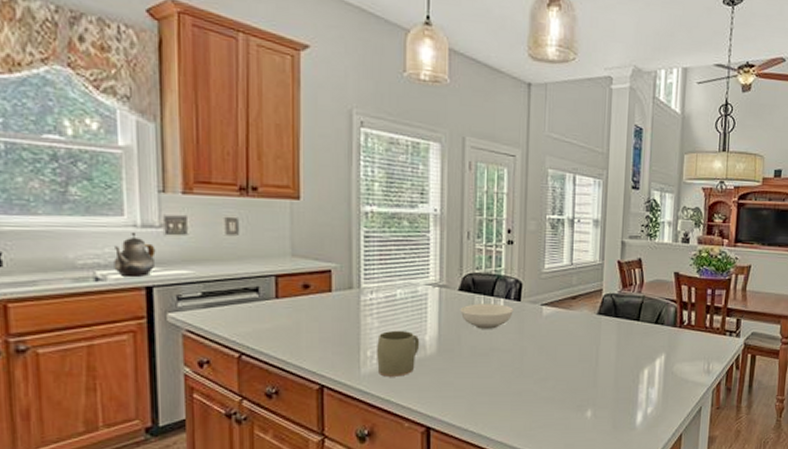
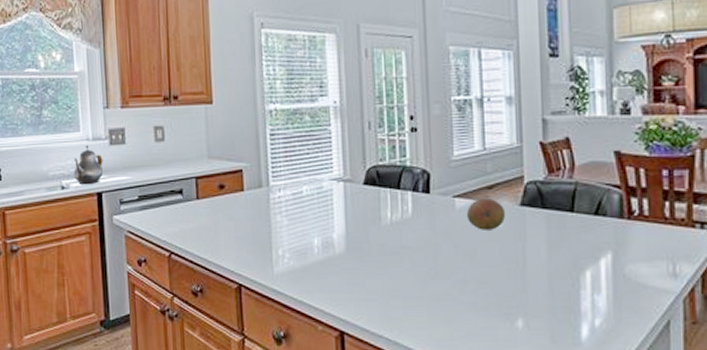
mug: present [377,330,420,377] -> none [287,228,329,277]
bowl: present [460,303,514,329] -> none [366,197,423,225]
fruit: none [552,306,585,335] -> present [467,197,506,230]

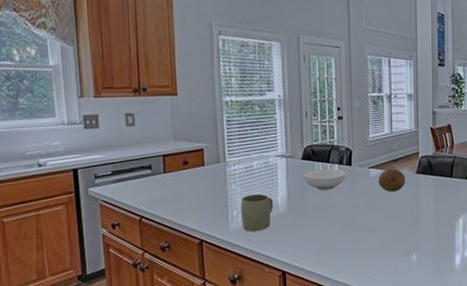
teapot: present [74,144,103,185] -> none [50,128,78,163]
mug: none [287,228,329,277] -> present [241,193,274,232]
bowl: none [366,197,423,225] -> present [303,169,346,190]

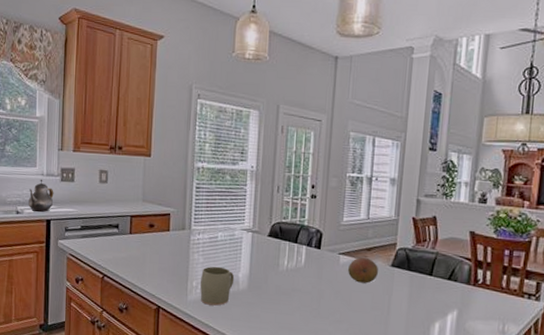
teapot: none [50,128,78,163] -> present [28,179,54,213]
bowl: present [303,169,346,190] -> none [268,248,314,272]

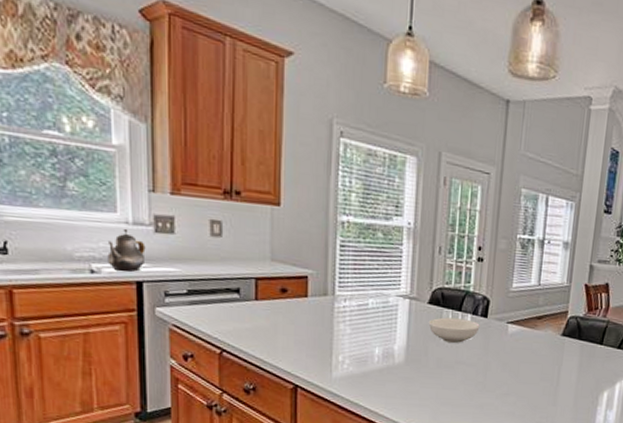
mug: present [200,266,235,306] -> none [348,337,389,382]
bowl: none [268,248,314,272] -> present [428,317,480,343]
fruit: present [348,257,379,284] -> none [517,326,549,354]

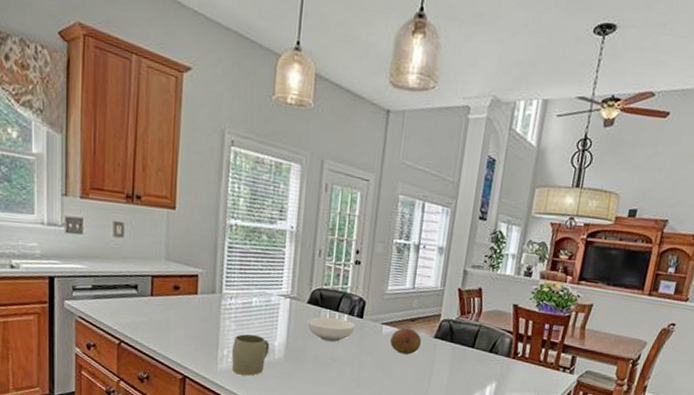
teapot: present [107,228,146,272] -> none [25,228,58,268]
mug: none [348,337,389,382] -> present [231,333,270,376]
fruit: none [517,326,549,354] -> present [390,327,422,355]

